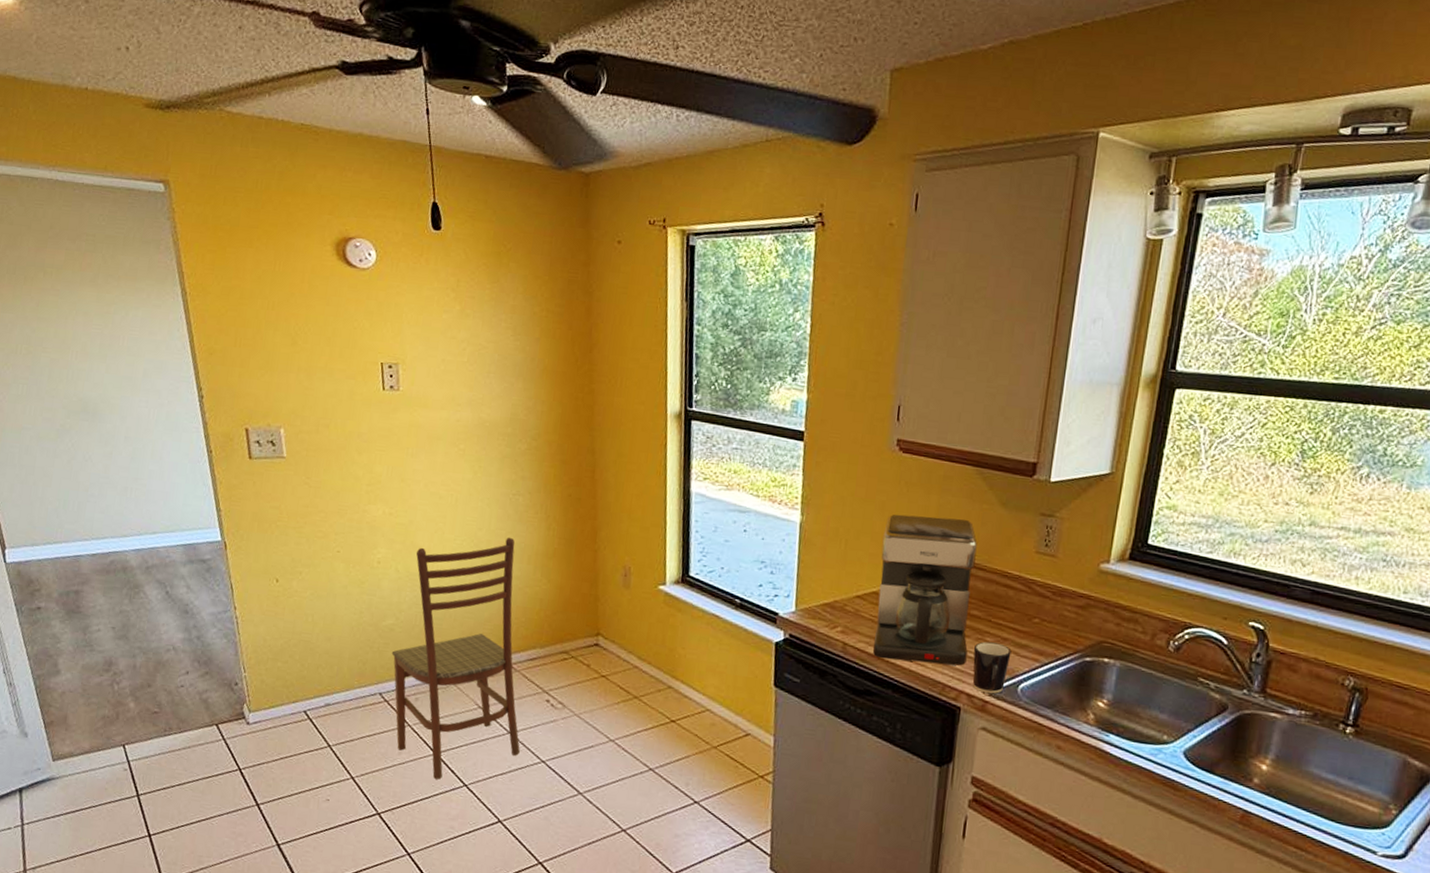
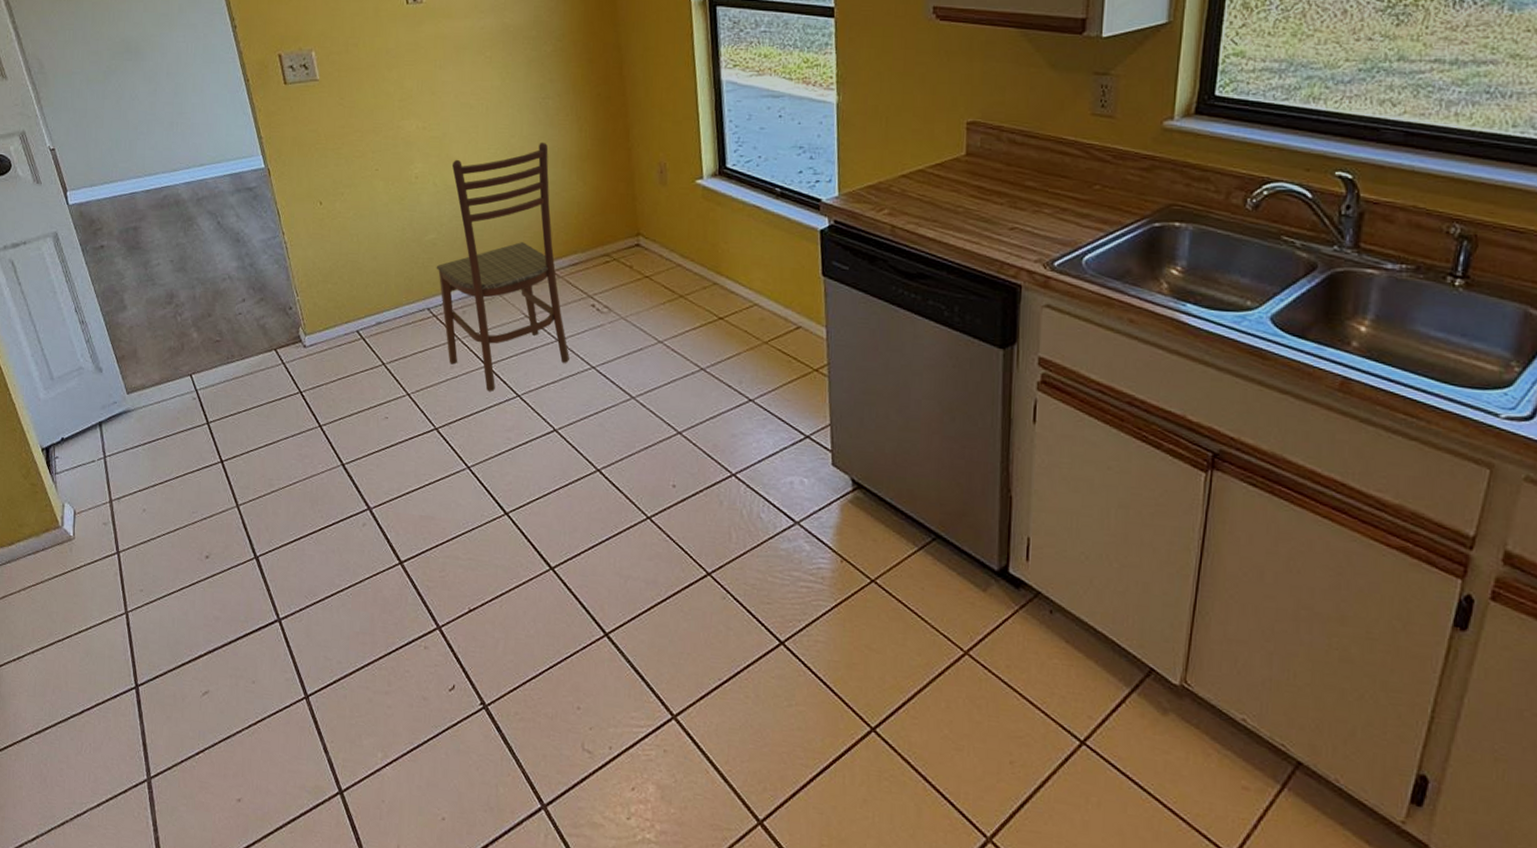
coffee maker: present [873,514,977,666] -> none [923,85,1027,241]
mug: present [972,641,1012,694] -> none [1031,213,1072,269]

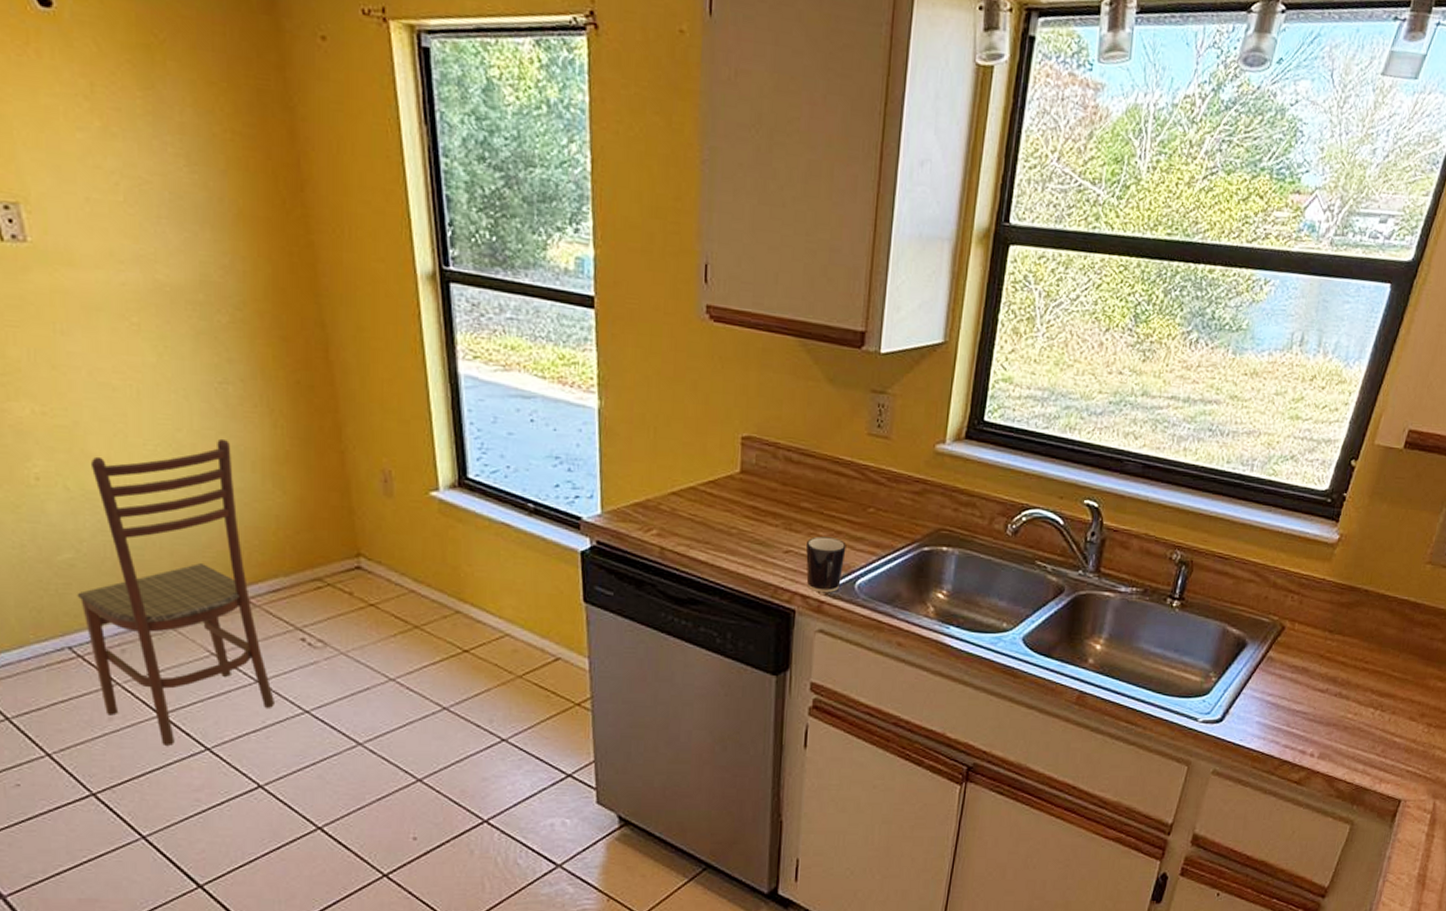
mug: none [1031,213,1072,269] -> present [806,536,846,593]

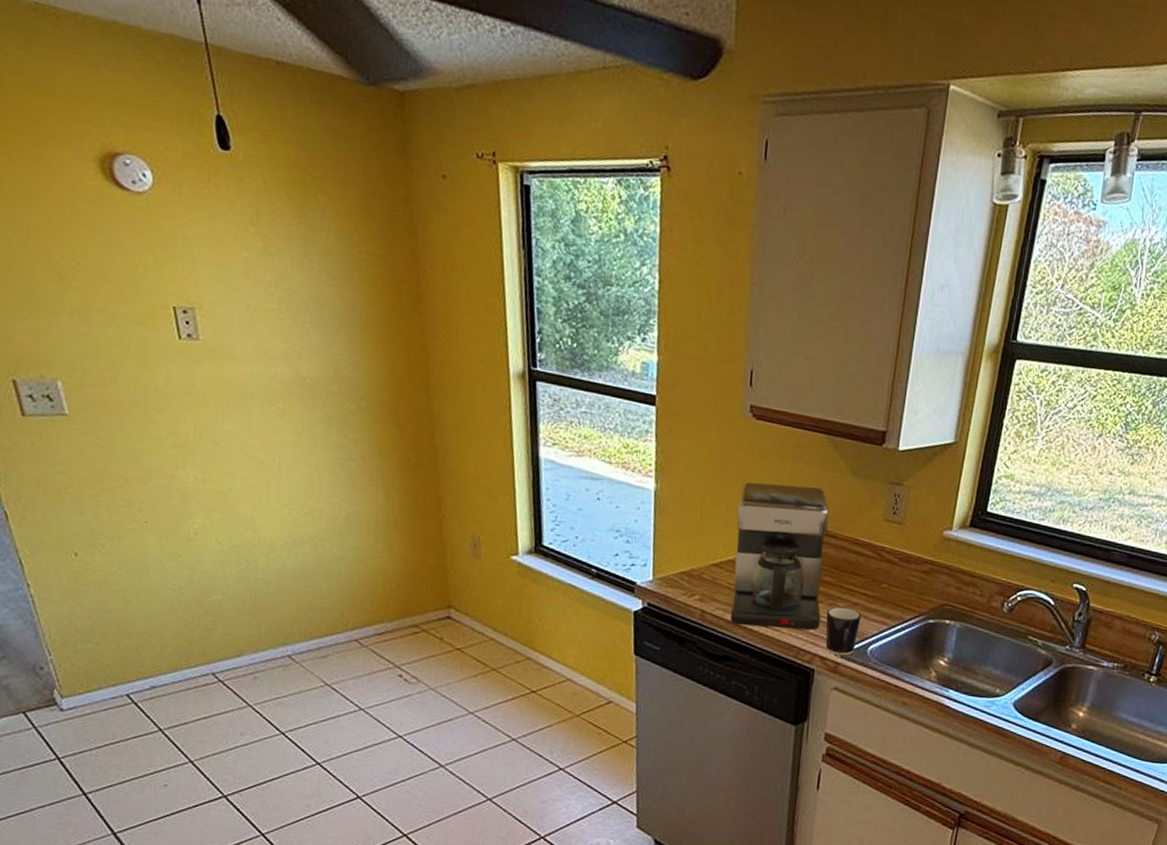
dining chair: present [77,438,274,746] -> none [221,505,374,759]
coffee maker: none [694,395,804,565] -> present [730,482,830,630]

